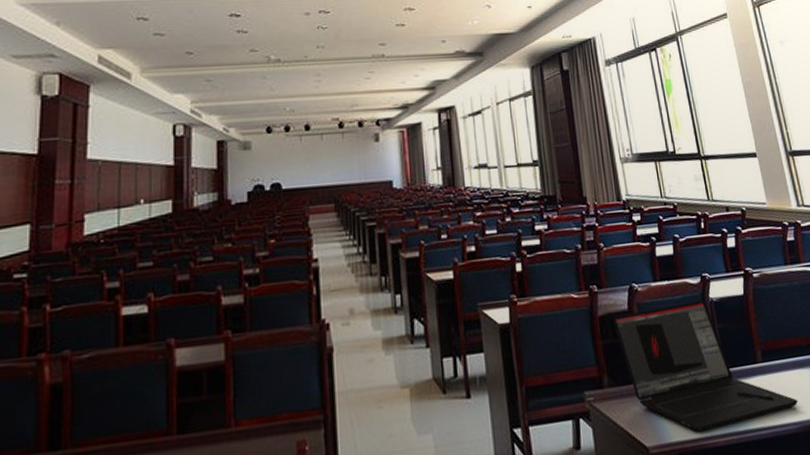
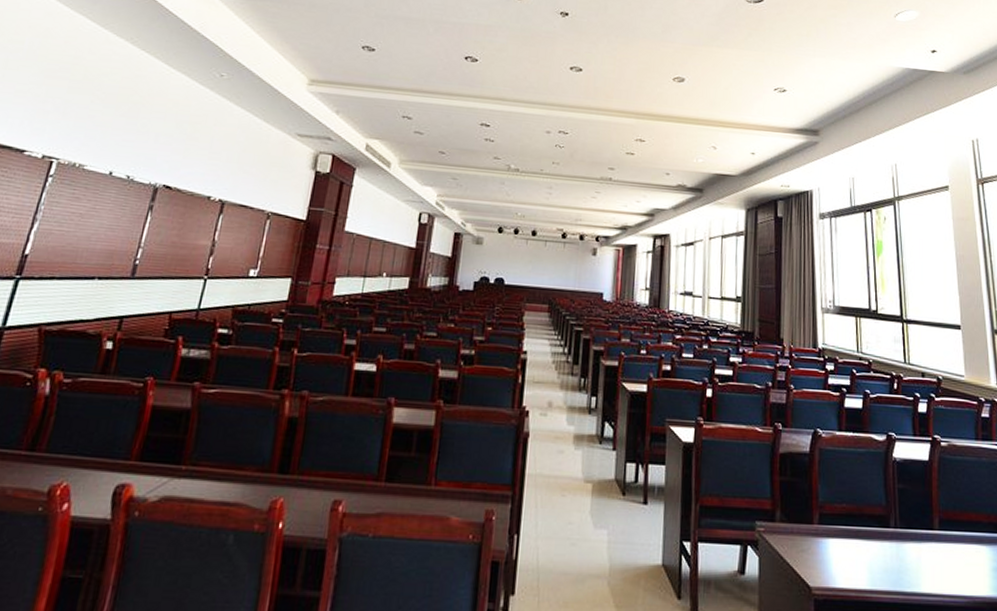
laptop: present [613,300,798,432] -> none [793,456,971,584]

